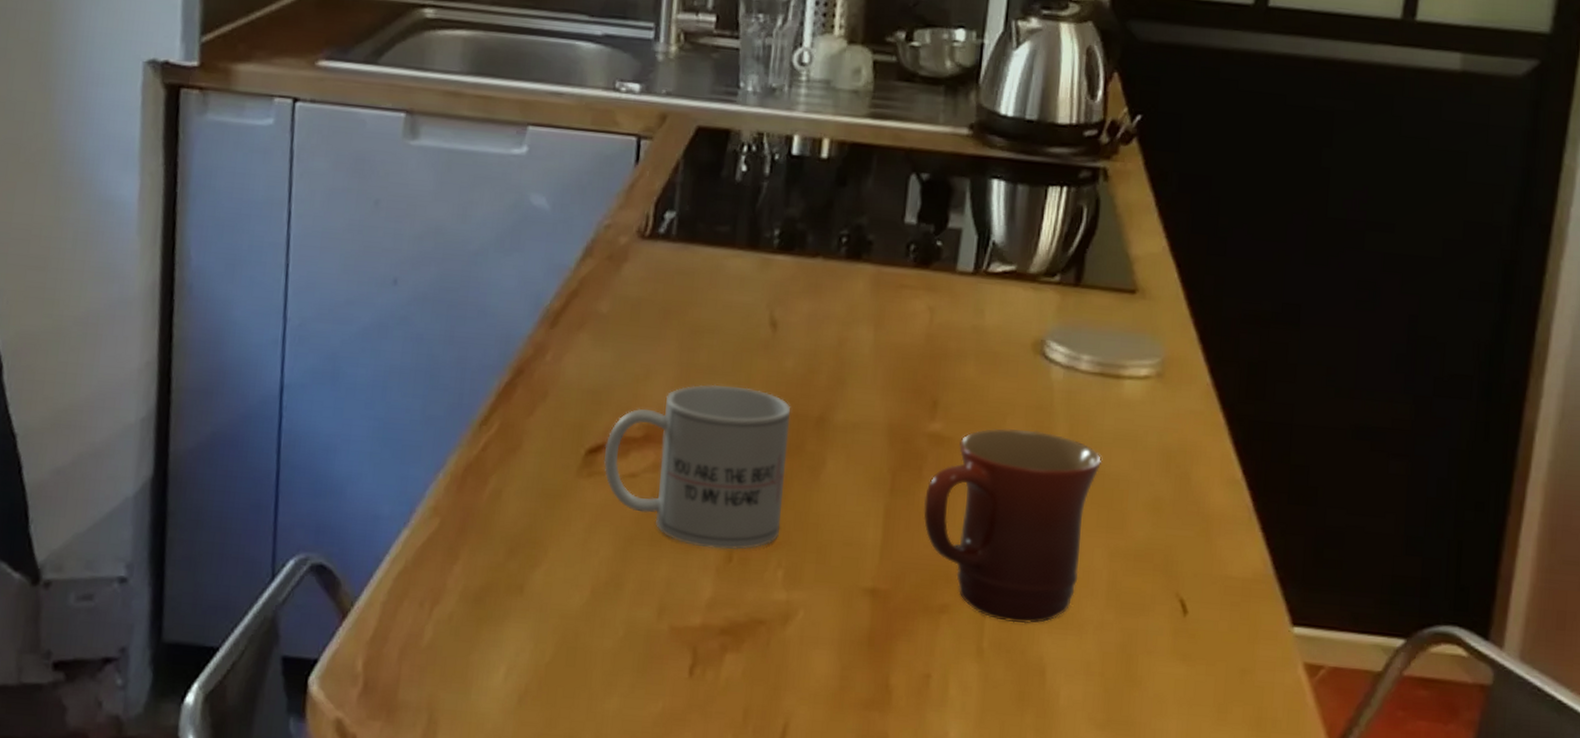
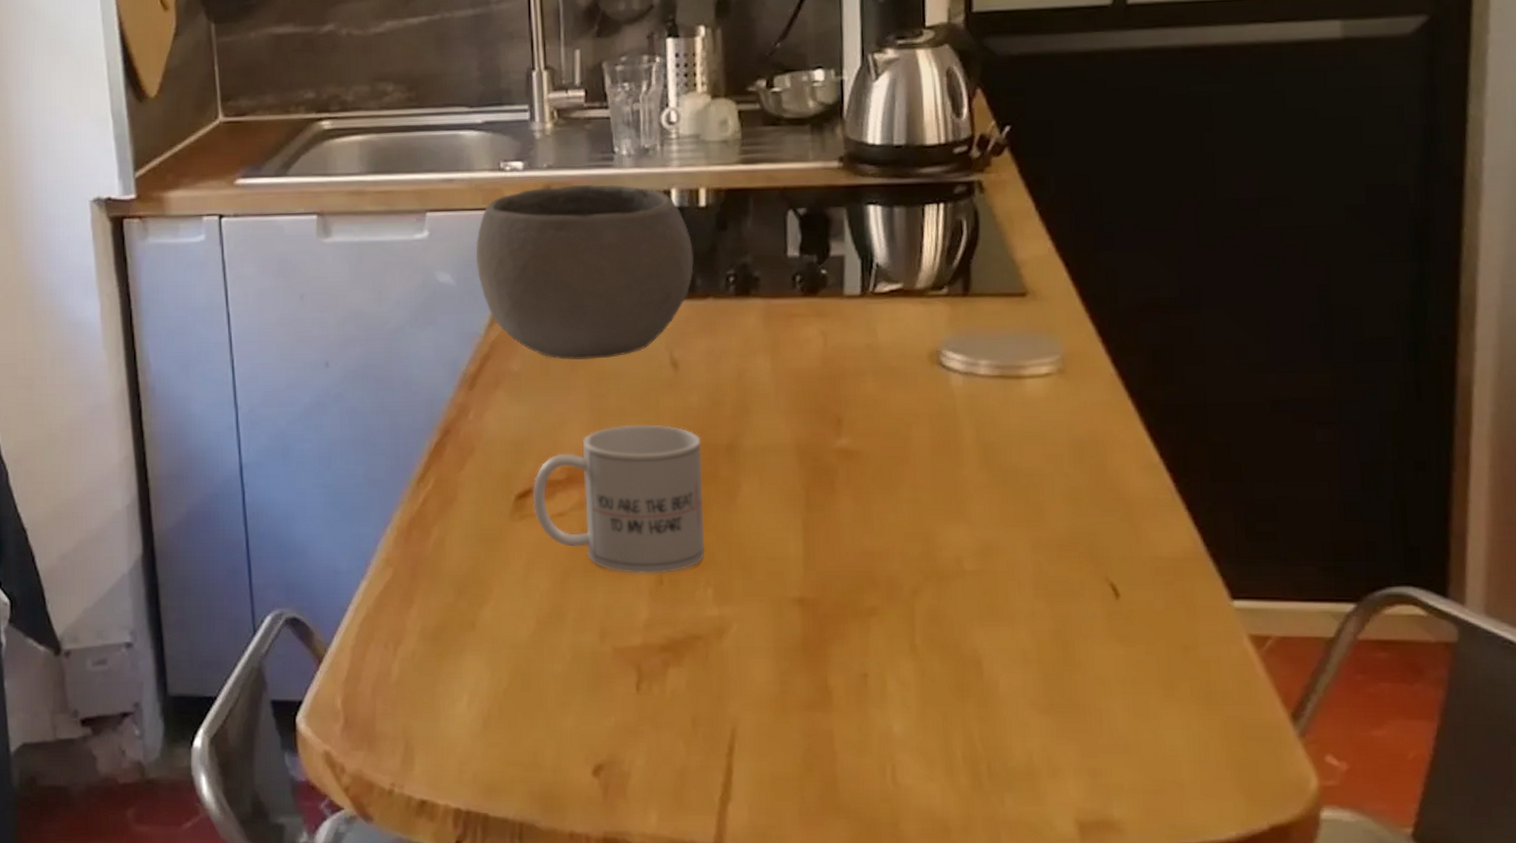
bowl: none [575,114,809,311] -> present [475,184,694,360]
mug: present [923,429,1102,624] -> none [840,436,1013,619]

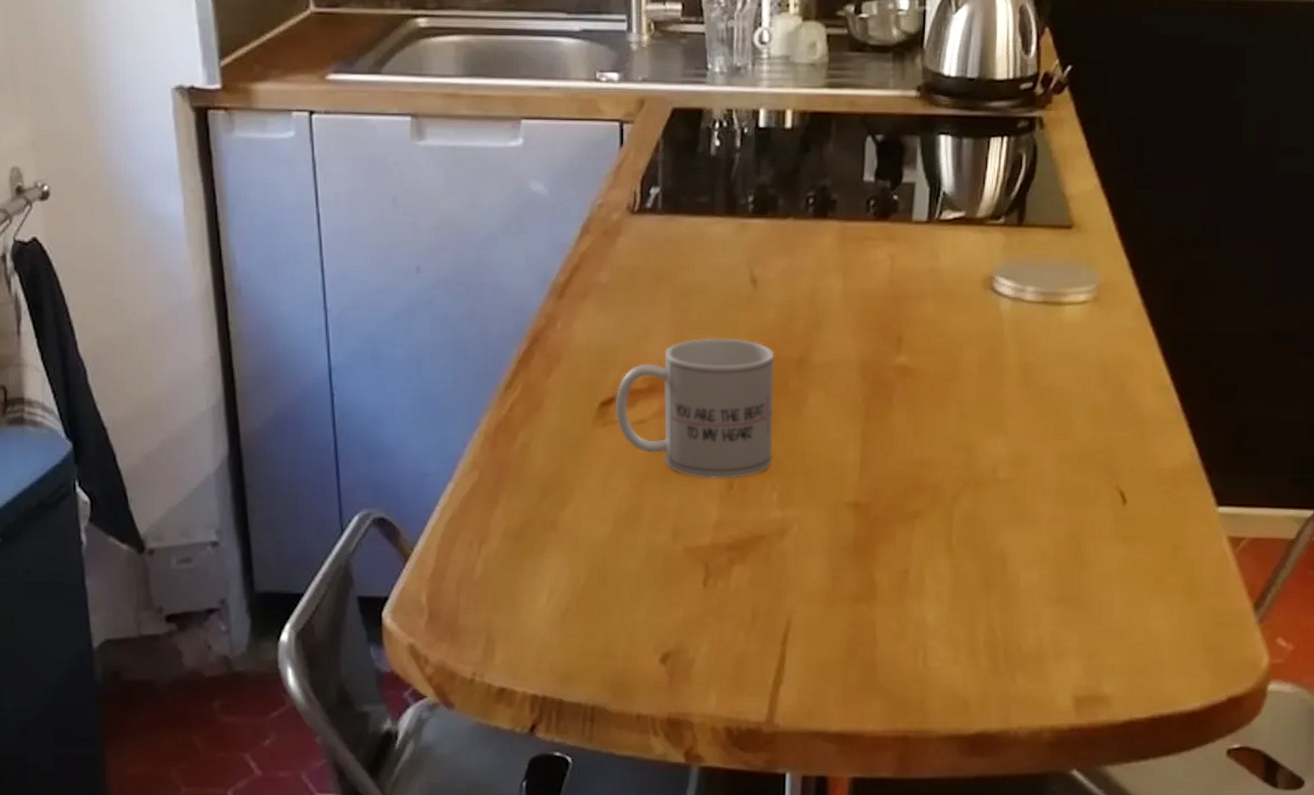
bowl: present [475,184,694,360] -> none [569,99,777,274]

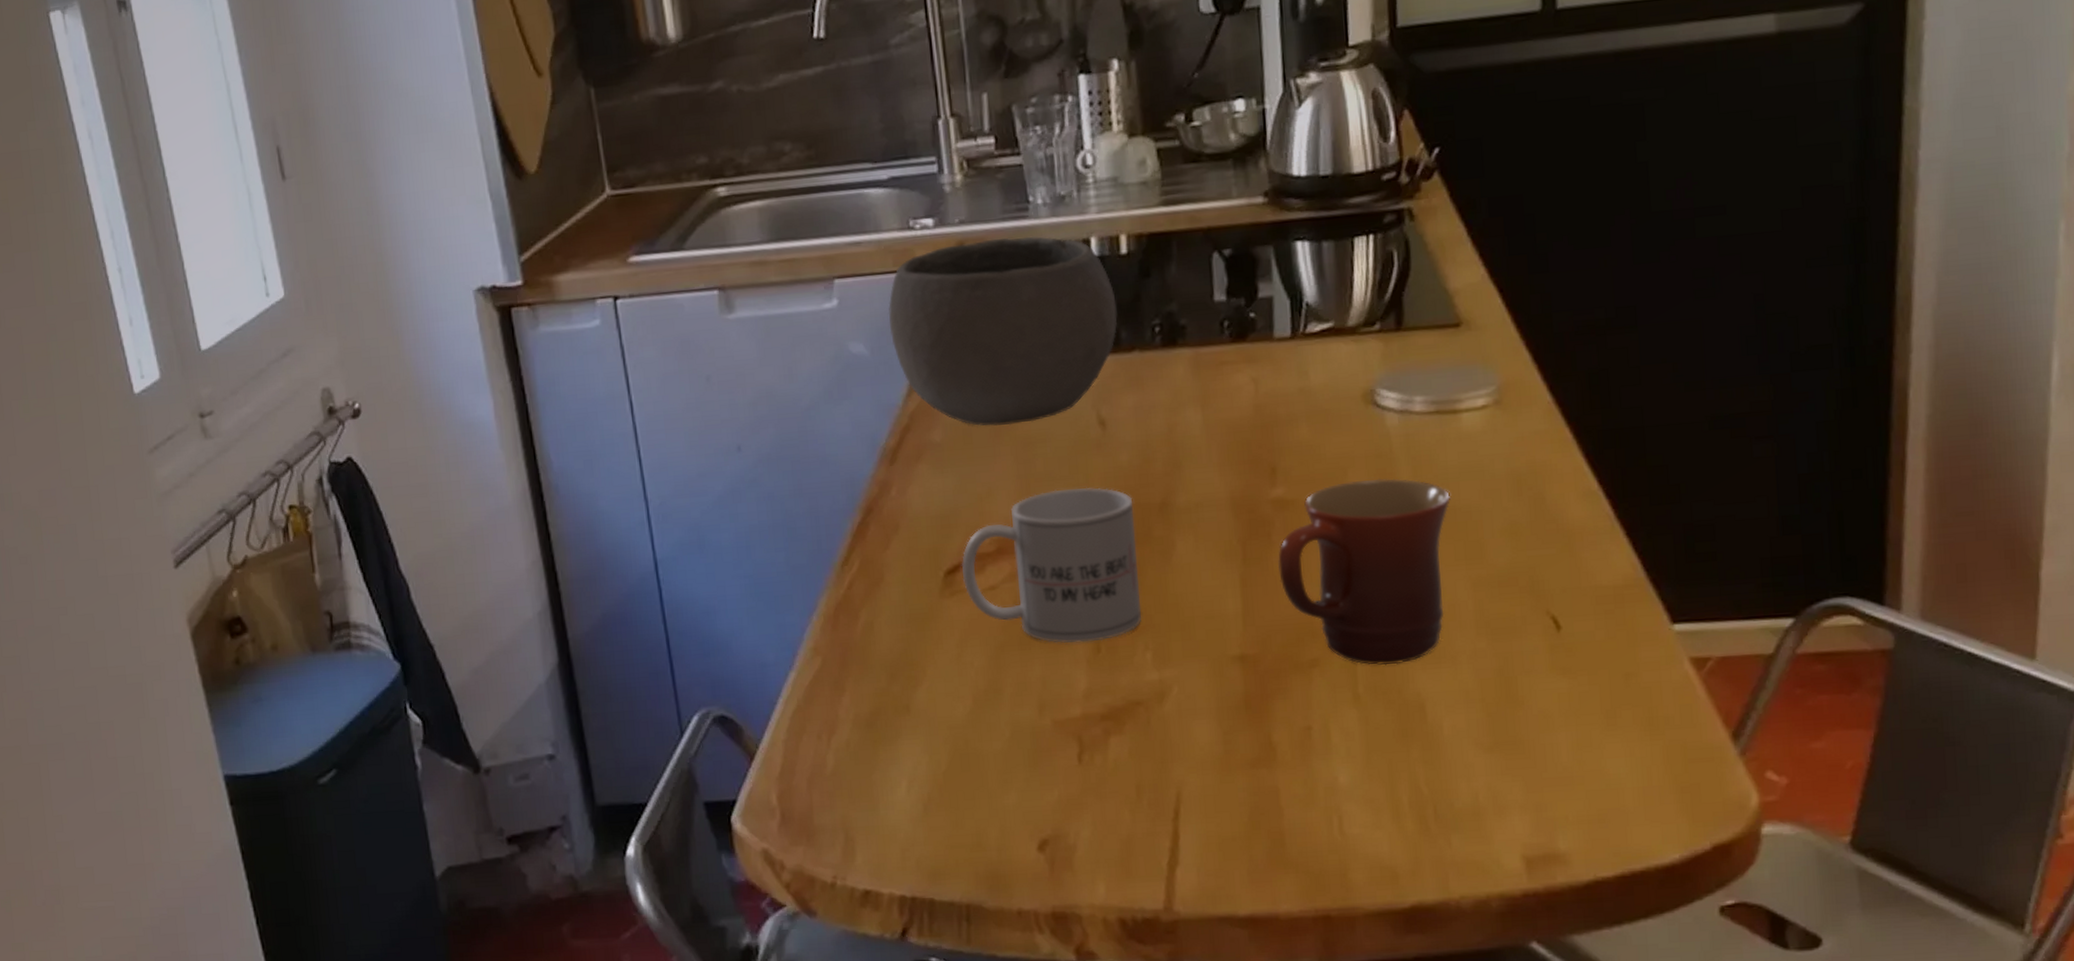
bowl: none [569,99,777,274] -> present [888,236,1117,426]
mug: none [895,356,1048,522] -> present [1278,478,1451,665]

